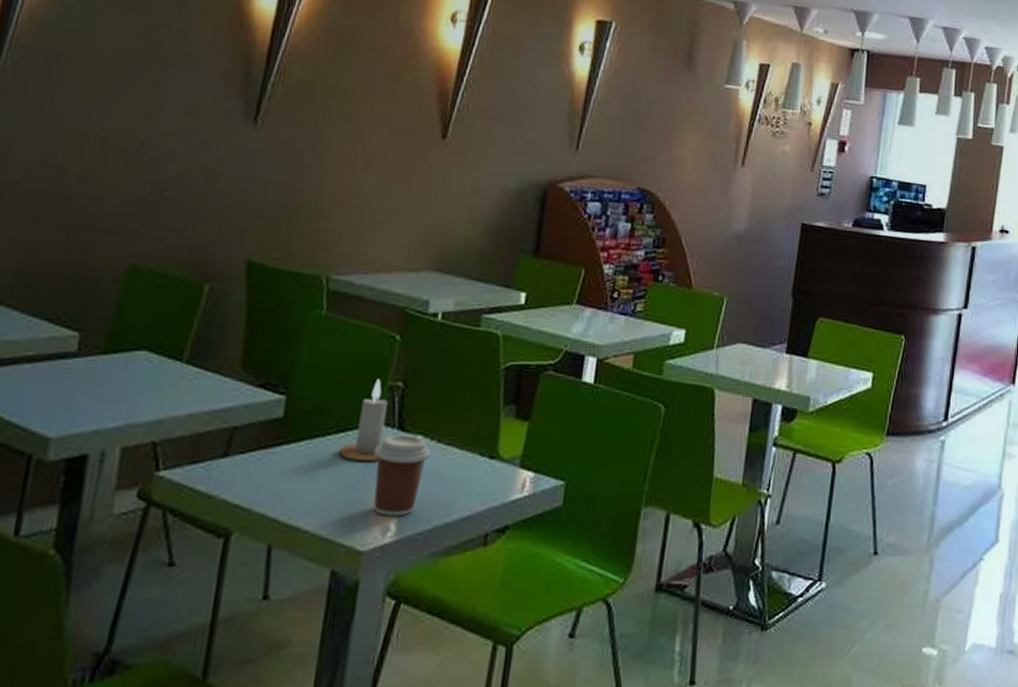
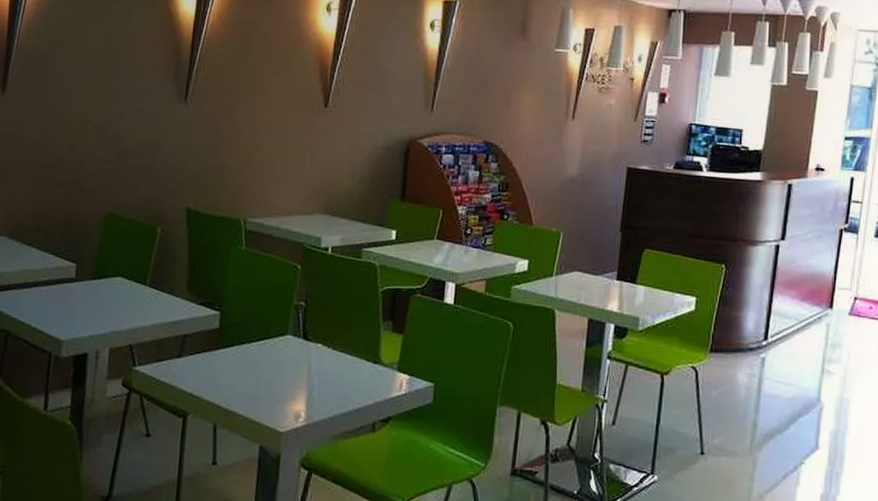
candle: present [338,378,388,462] -> none [260,298,294,364]
coffee cup: present [373,434,431,517] -> none [286,342,329,407]

